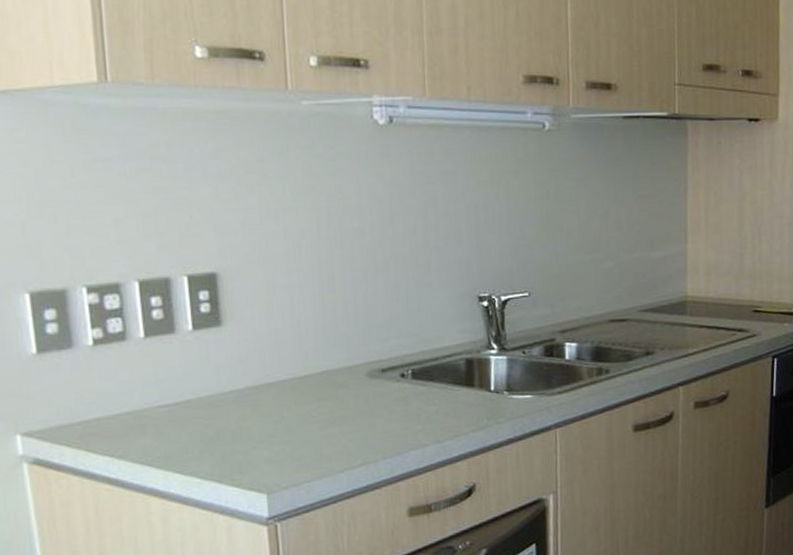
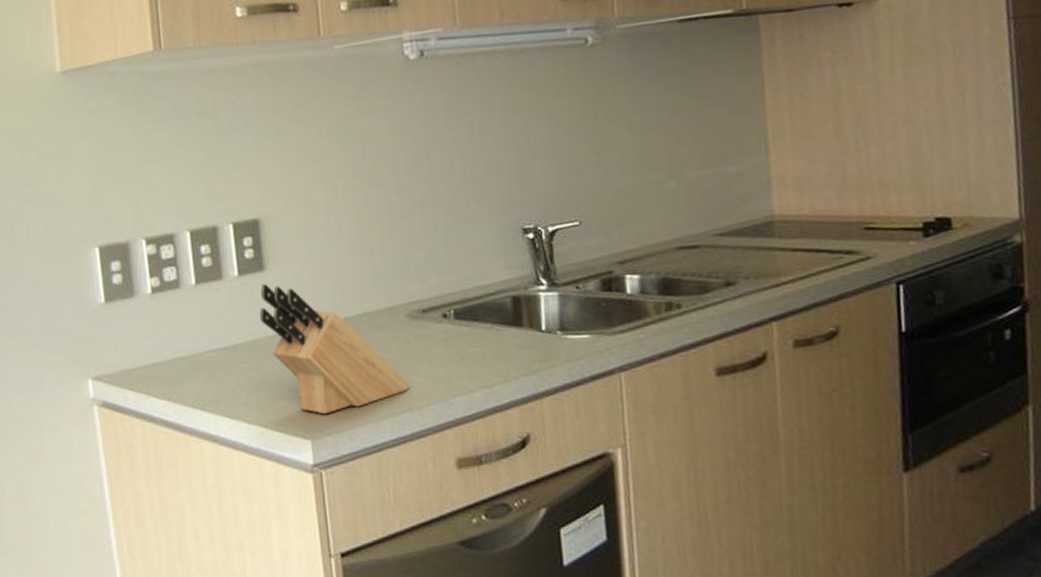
knife block: none [215,339,368,469] -> present [259,284,411,415]

